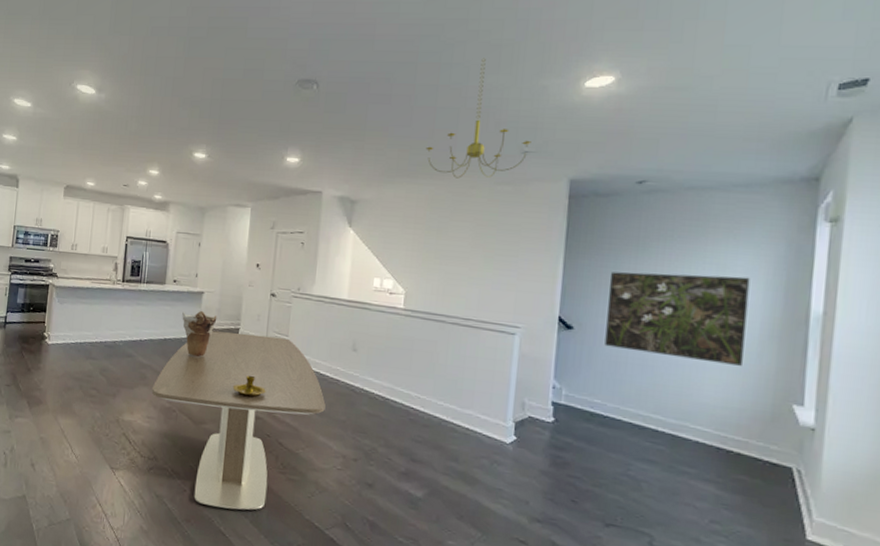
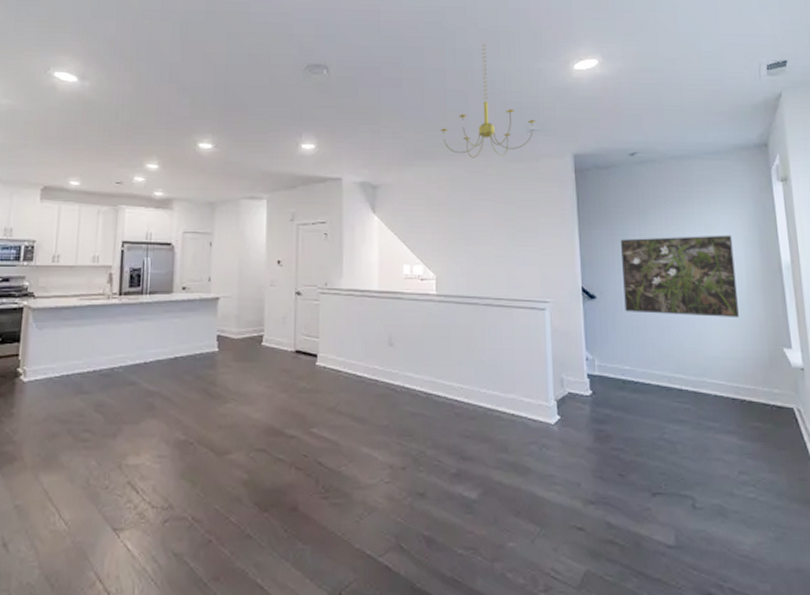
dining table: present [151,331,326,511] -> none [162,340,366,554]
vase: present [182,310,217,358] -> none [195,319,237,375]
candlestick: present [232,376,266,398] -> none [260,389,299,414]

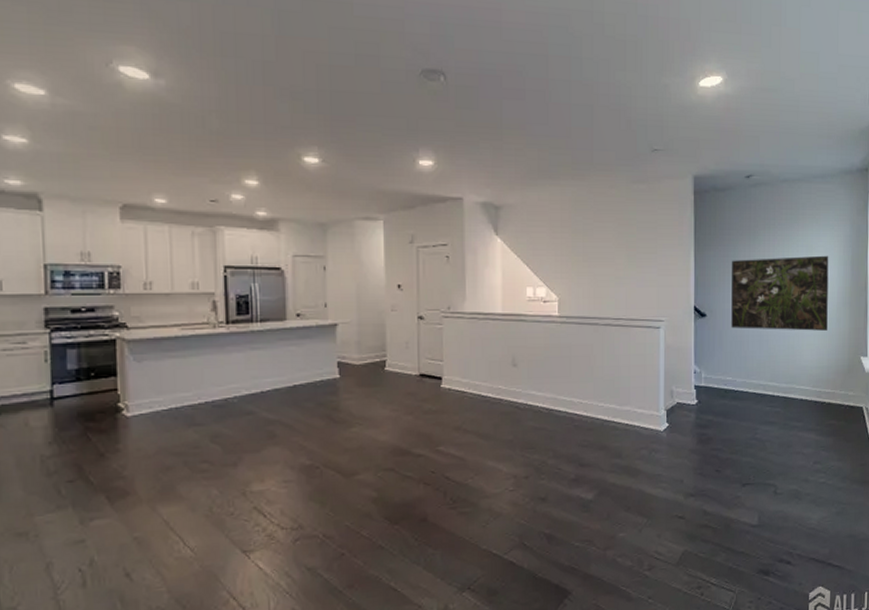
chandelier: present [440,43,536,158] -> none [564,53,659,178]

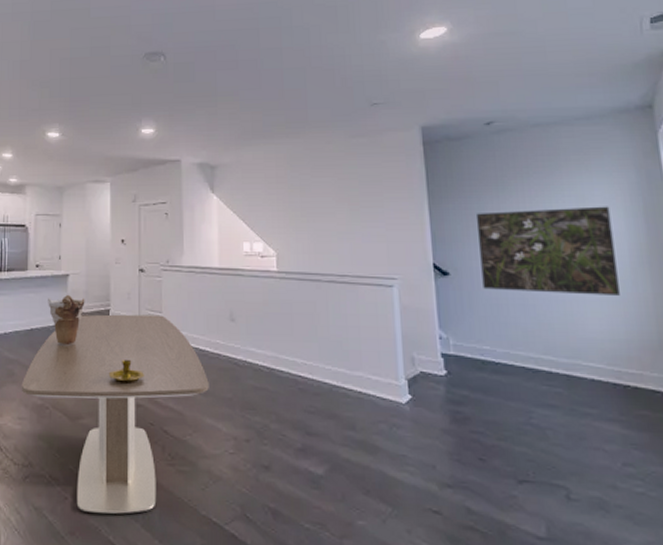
dining table: none [285,363,491,564] -> present [21,314,209,514]
vase: none [313,345,358,401] -> present [48,294,85,346]
candlestick: none [385,411,425,435] -> present [108,360,144,384]

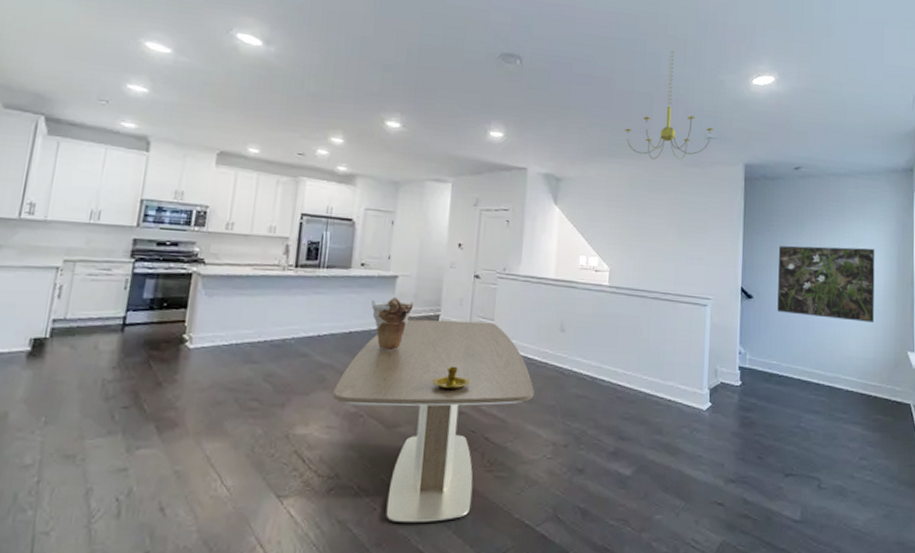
chandelier: none [278,19,379,135] -> present [624,50,714,160]

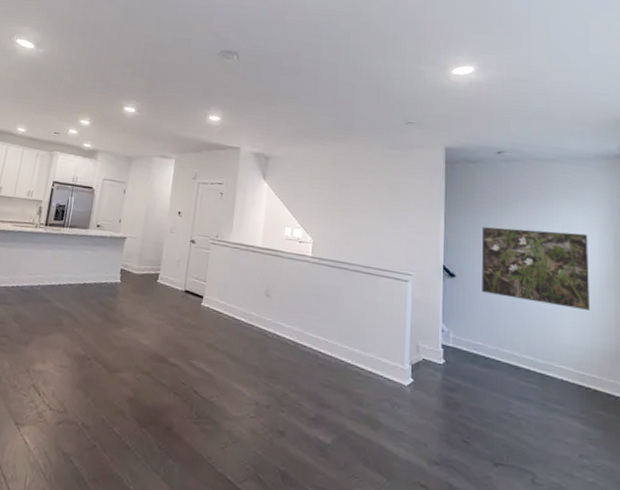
dining table: present [332,319,534,522] -> none [66,276,240,466]
vase: present [371,296,414,351] -> none [103,255,138,303]
candlestick: present [432,367,470,391] -> none [150,321,183,344]
chandelier: present [624,50,714,160] -> none [329,45,414,143]

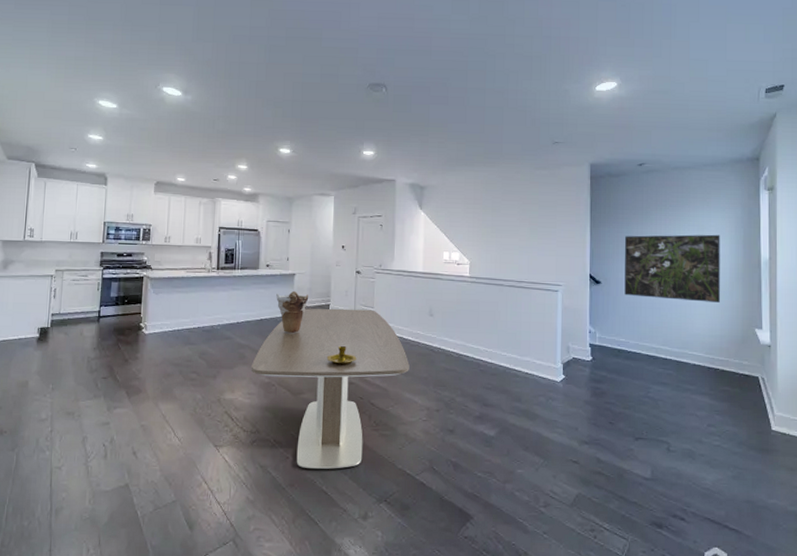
dining table: none [66,276,240,466] -> present [251,308,410,469]
vase: none [103,255,138,303] -> present [276,290,309,334]
candlestick: none [150,321,183,344] -> present [326,346,357,365]

